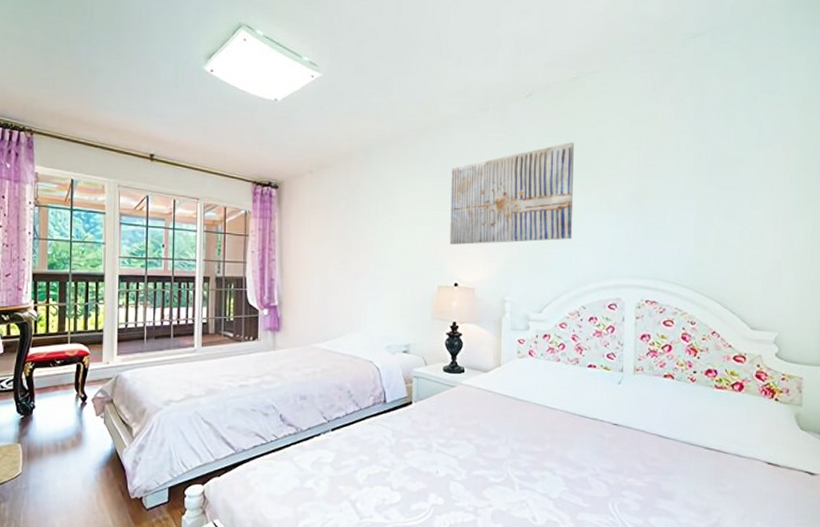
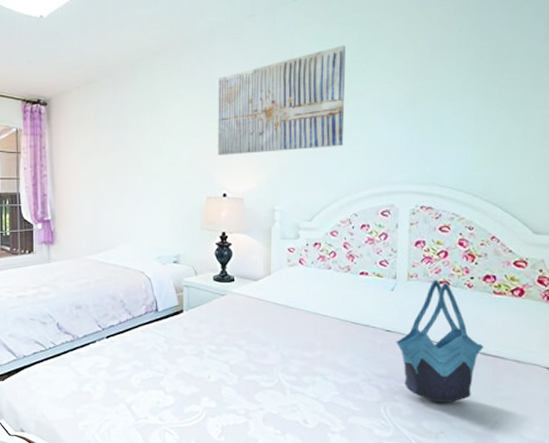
tote bag: none [622,373,707,499] -> present [395,280,484,404]

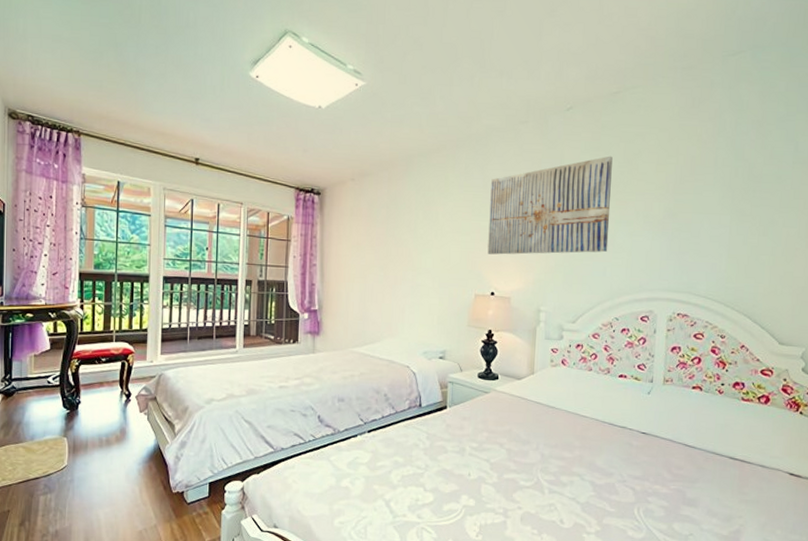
tote bag: present [395,280,484,404] -> none [650,385,732,506]

